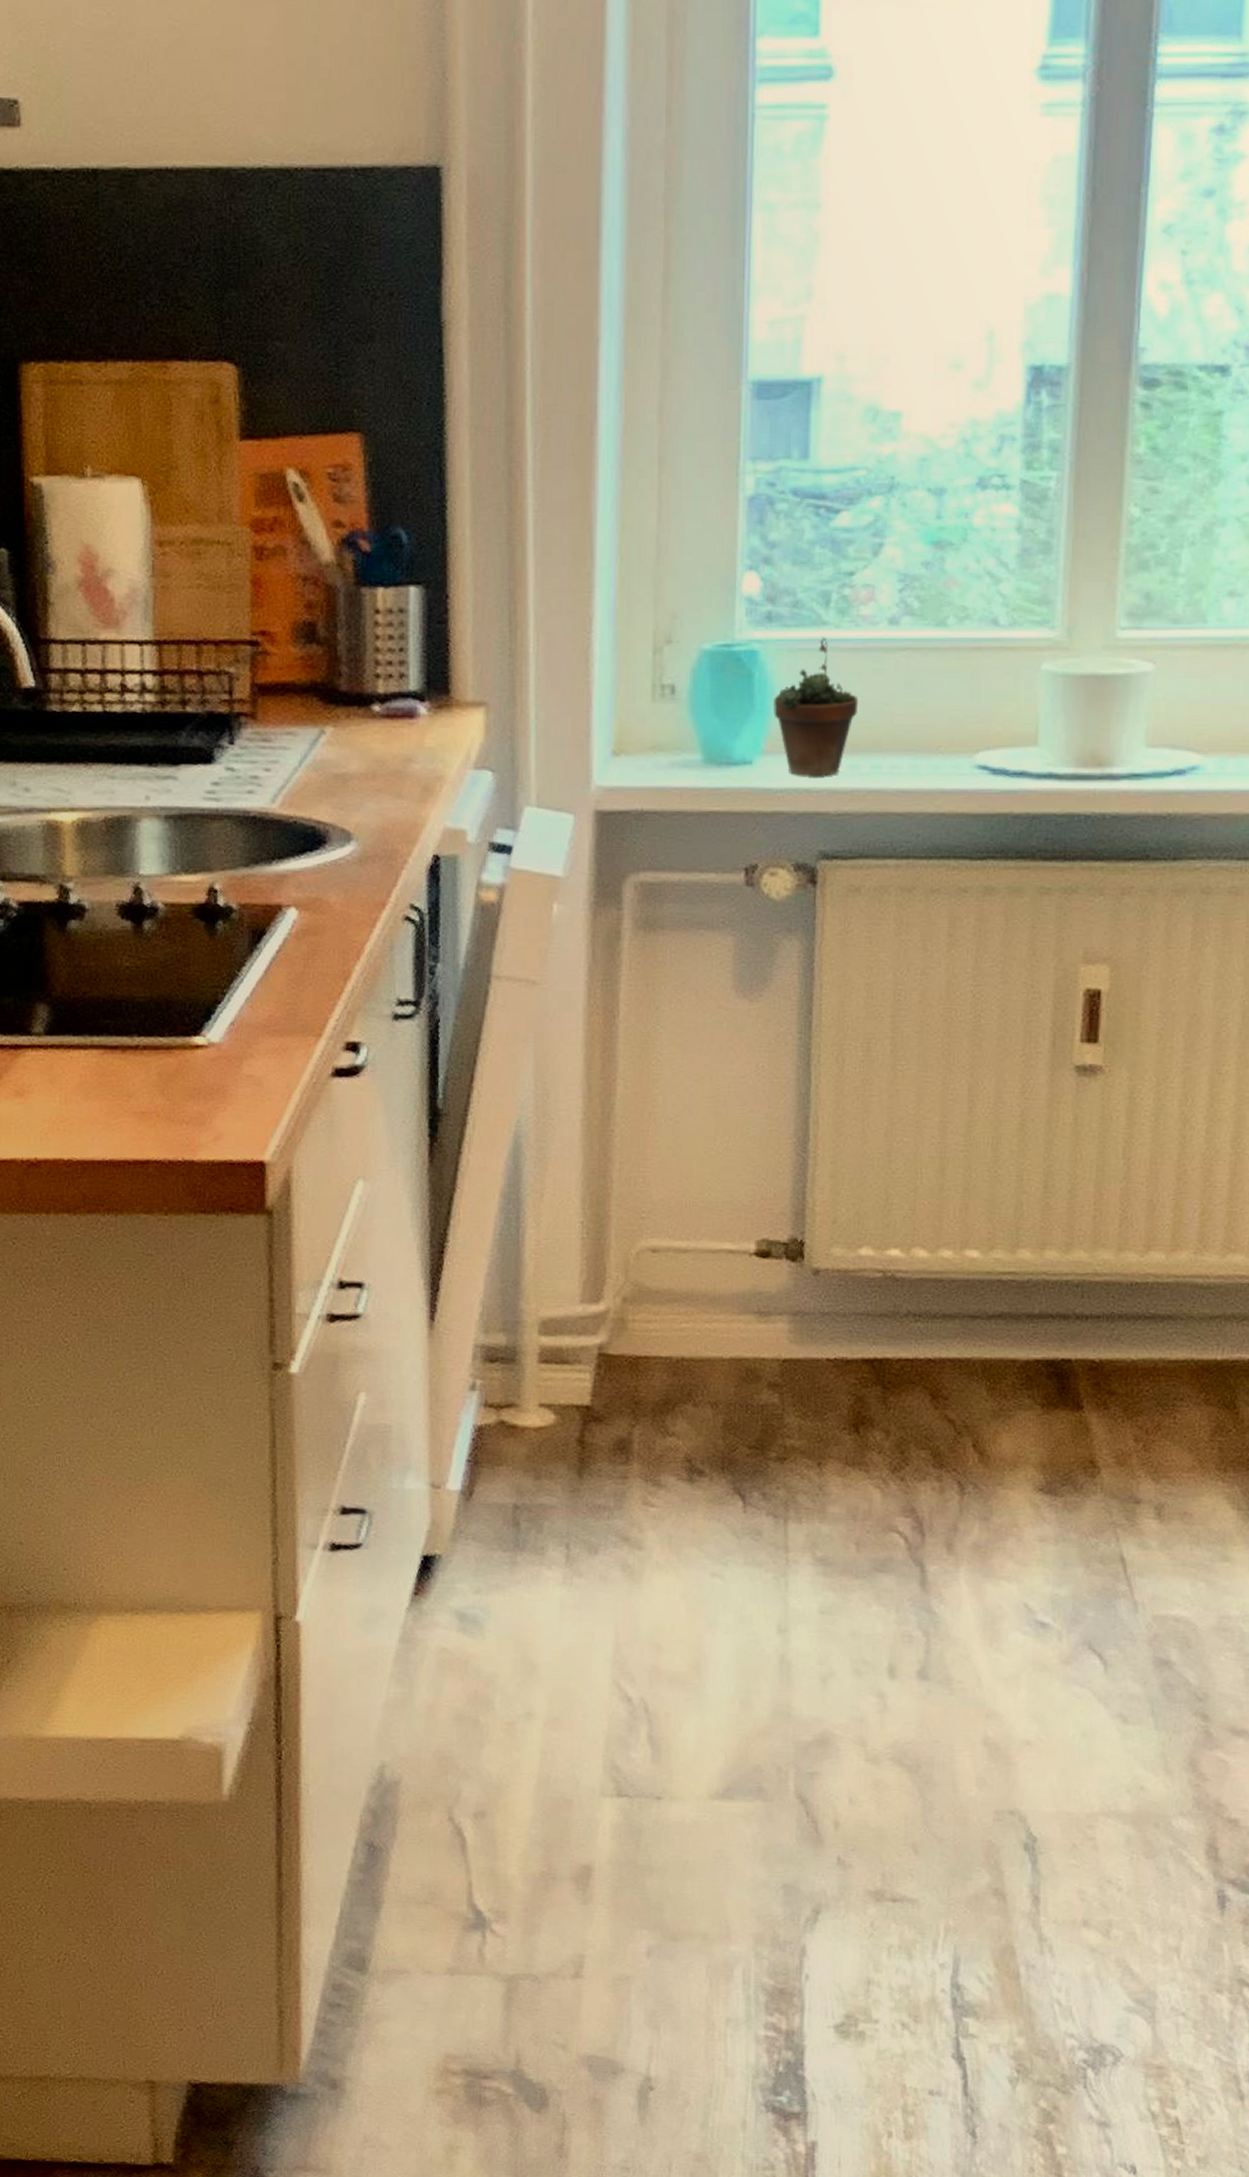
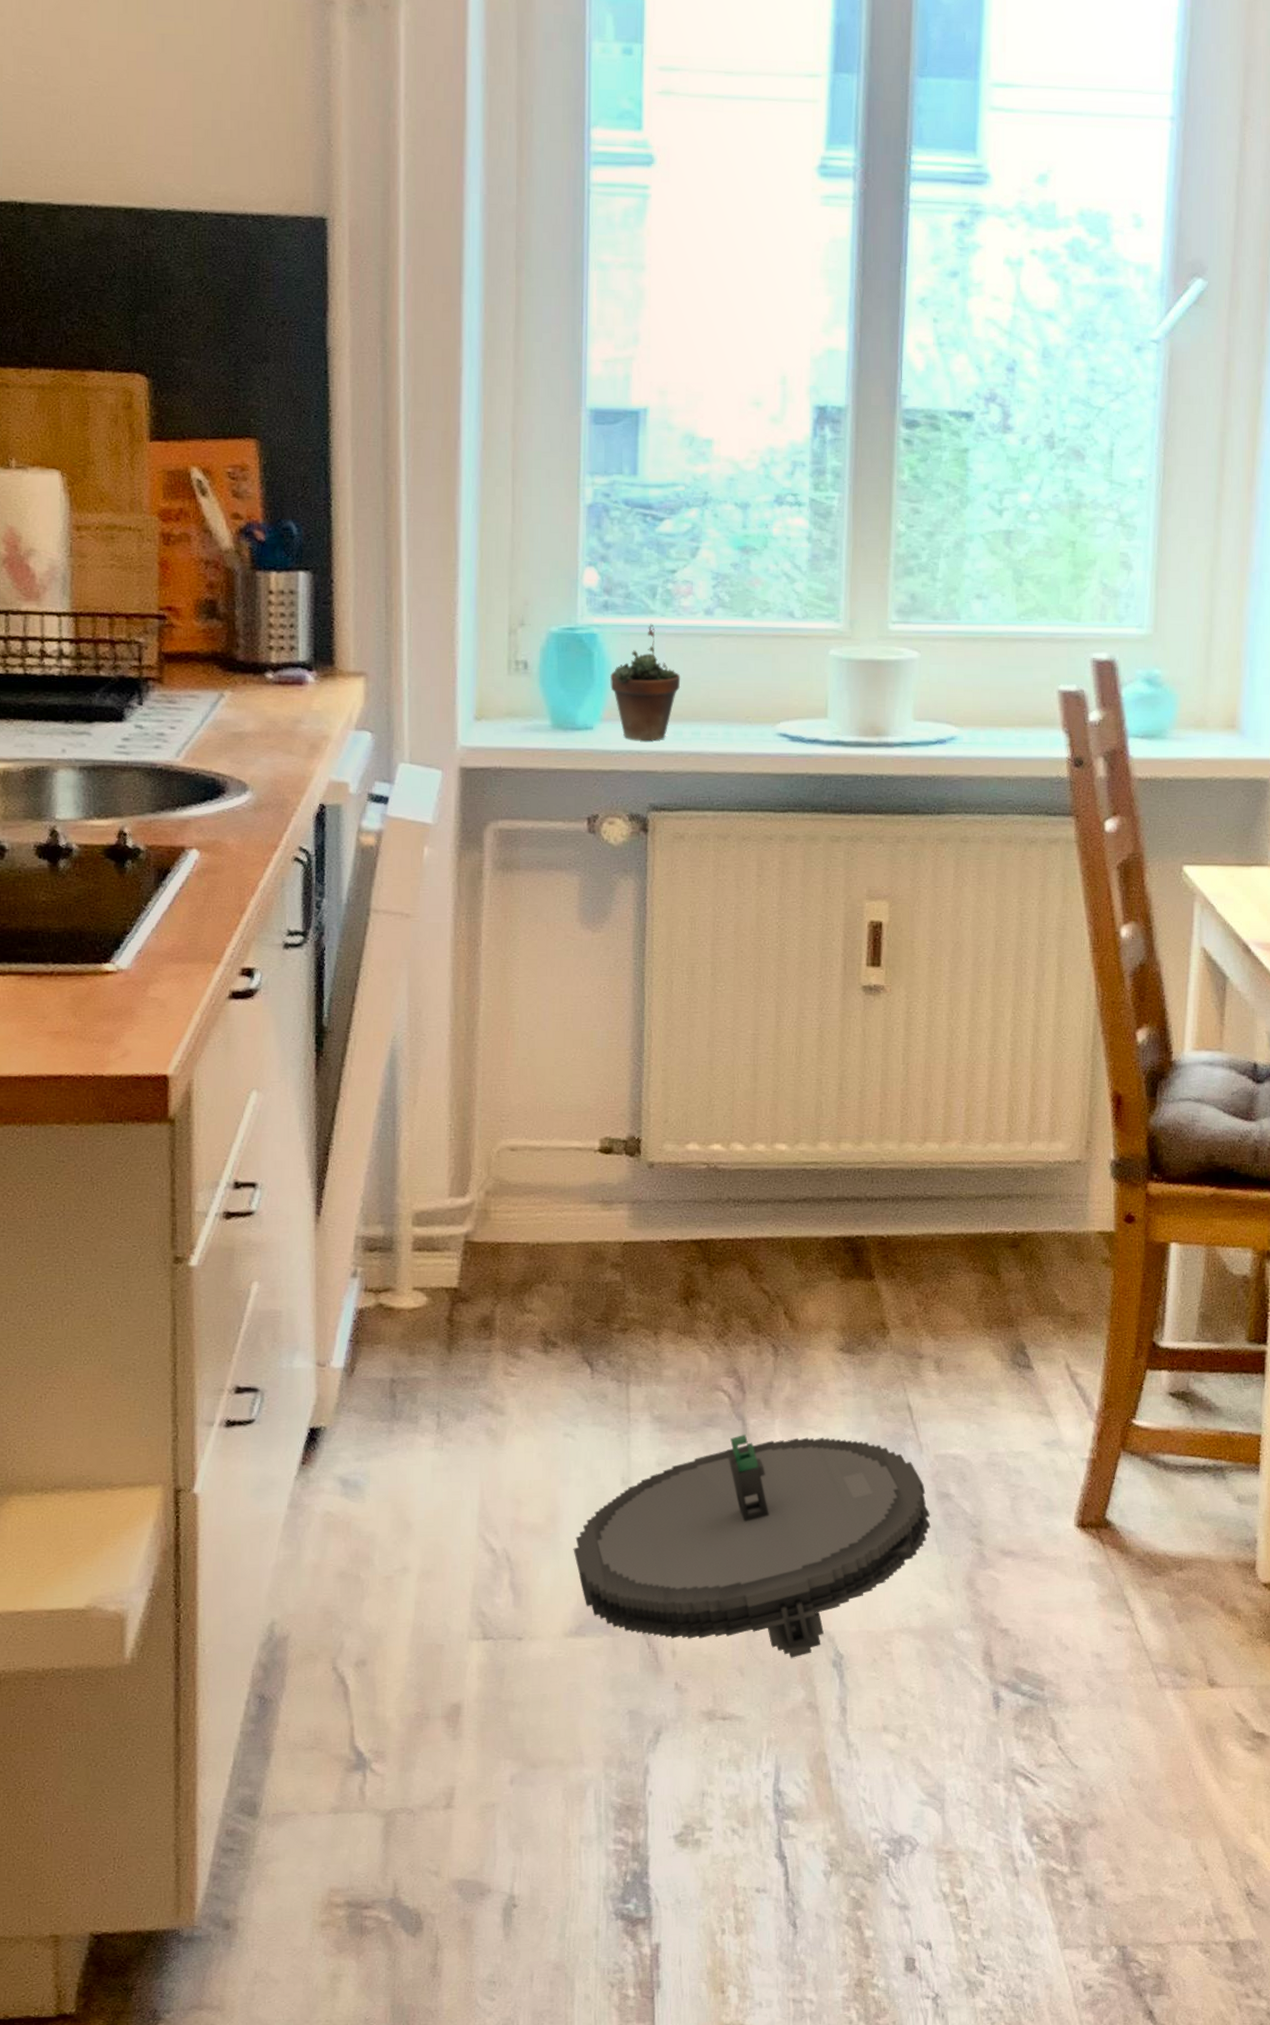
robot vacuum: none [720,1583,1146,1838] -> present [573,1435,931,1658]

